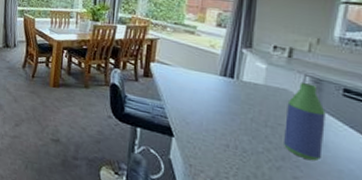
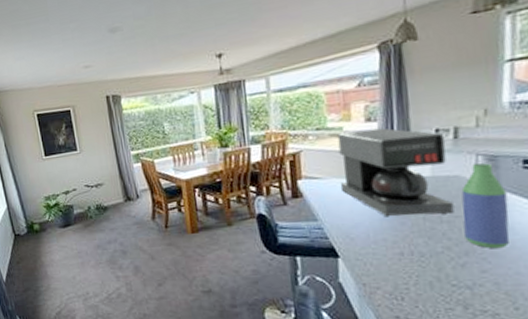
coffee maker: none [185,31,281,122] -> present [337,128,454,218]

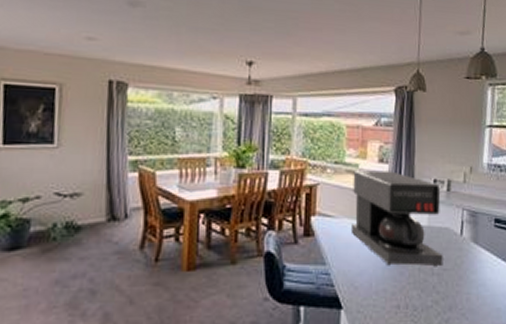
bottle: present [461,163,510,249] -> none [449,218,483,305]

